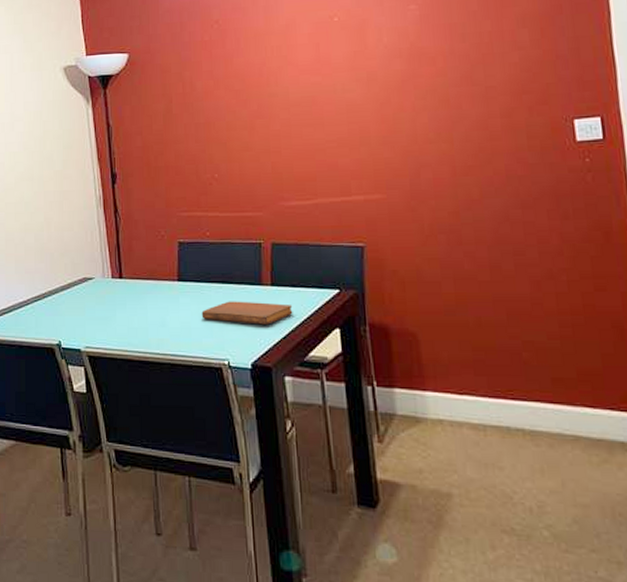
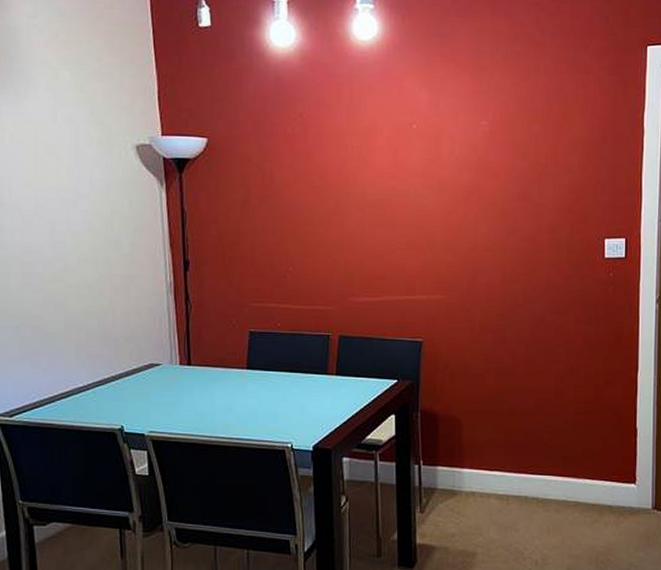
notebook: present [201,301,293,325] -> none [268,388,355,411]

